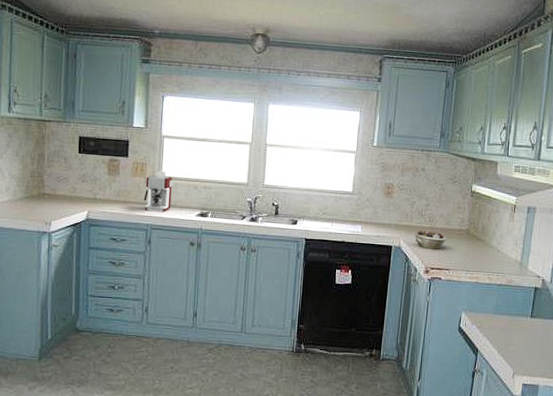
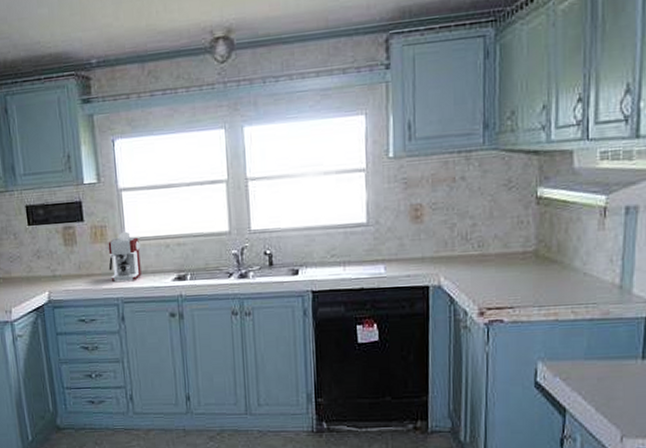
succulent planter: present [415,230,447,249] -> none [460,259,506,284]

